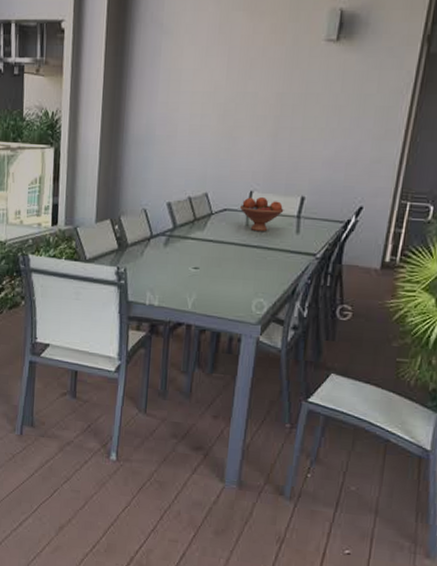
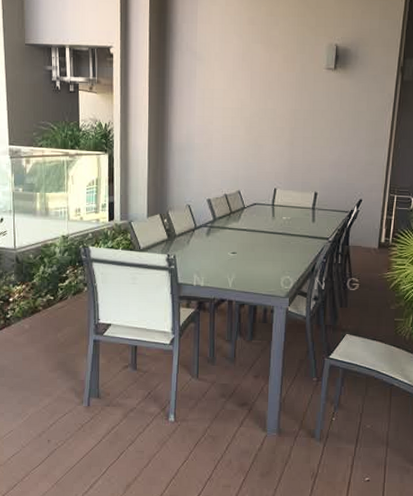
fruit bowl: present [239,196,284,232] -> none [266,192,302,222]

